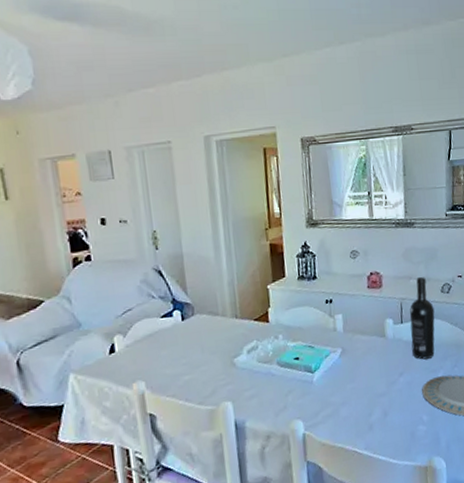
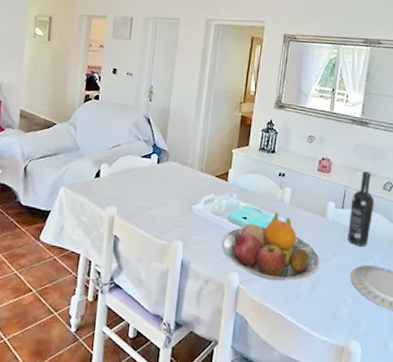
fruit bowl: none [276,343,388,419] -> present [221,212,320,281]

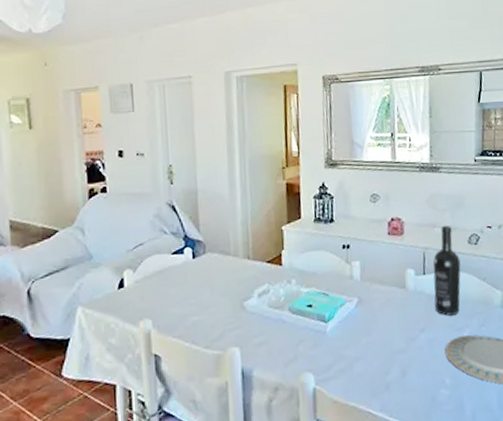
fruit bowl: present [221,212,320,281] -> none [286,292,408,374]

